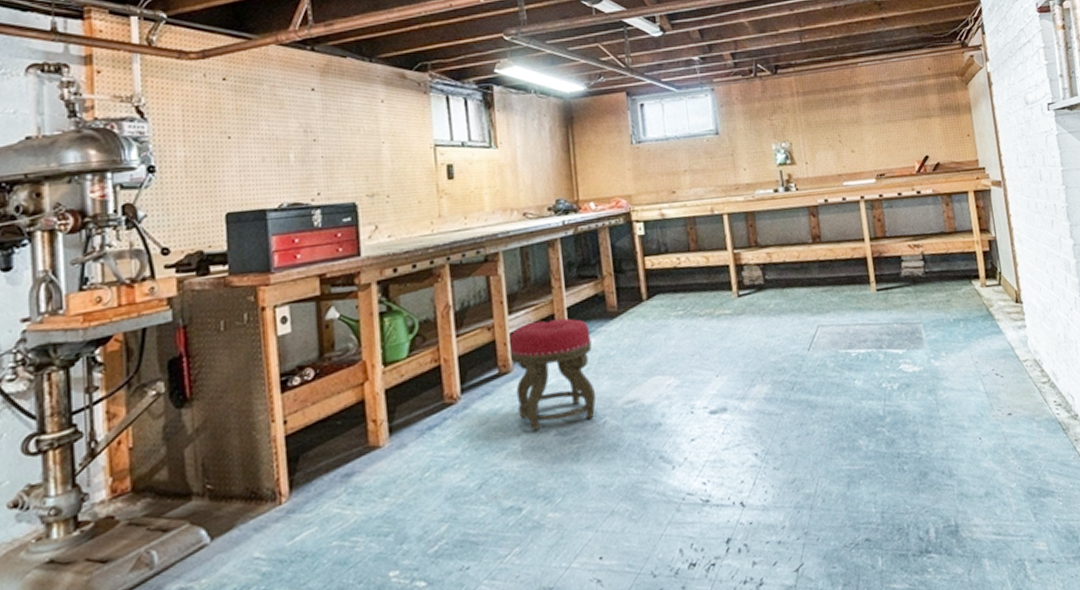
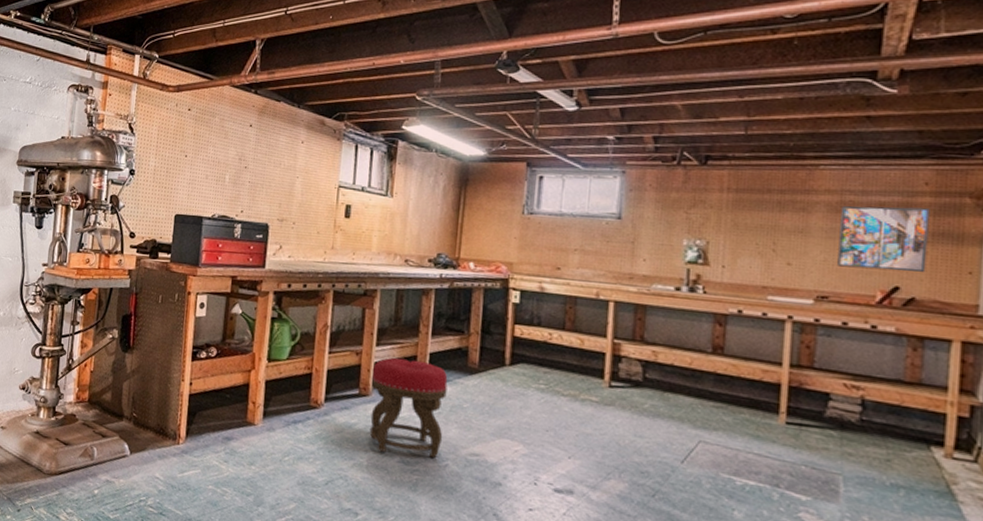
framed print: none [879,88,942,147] -> present [838,206,930,273]

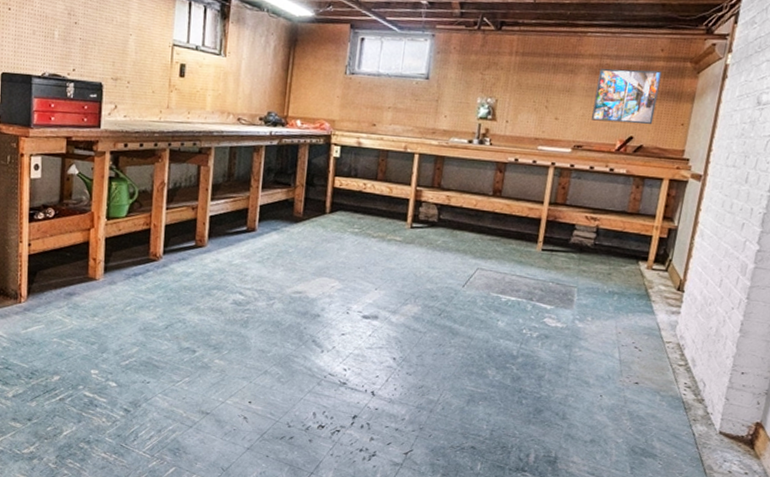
stool: present [369,357,448,459] -> none [205,210,276,298]

